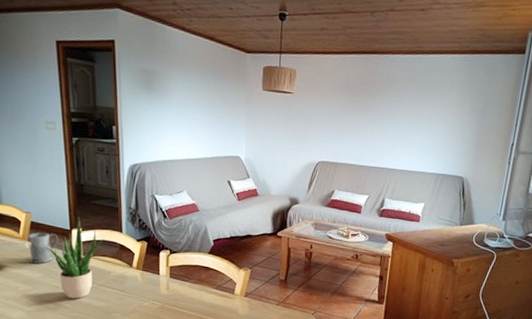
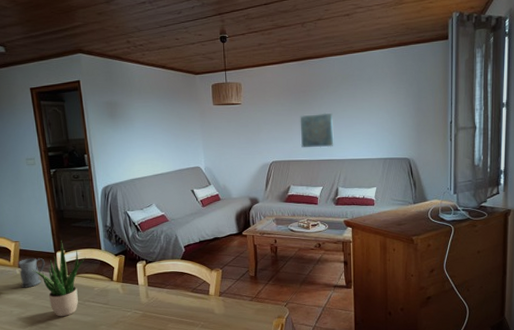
wall art: none [351,114,390,155] -> present [300,113,334,148]

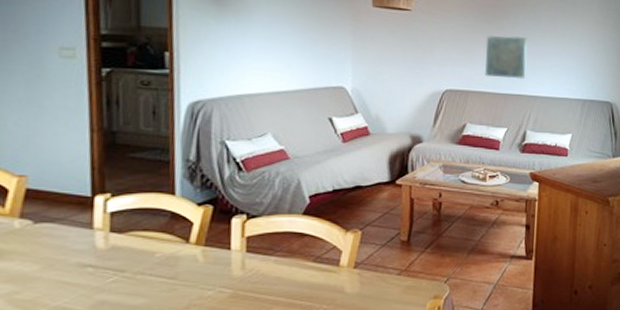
mug: present [18,257,45,288] -> none [19,203,72,251]
potted plant: present [32,240,86,317] -> none [45,177,147,299]

